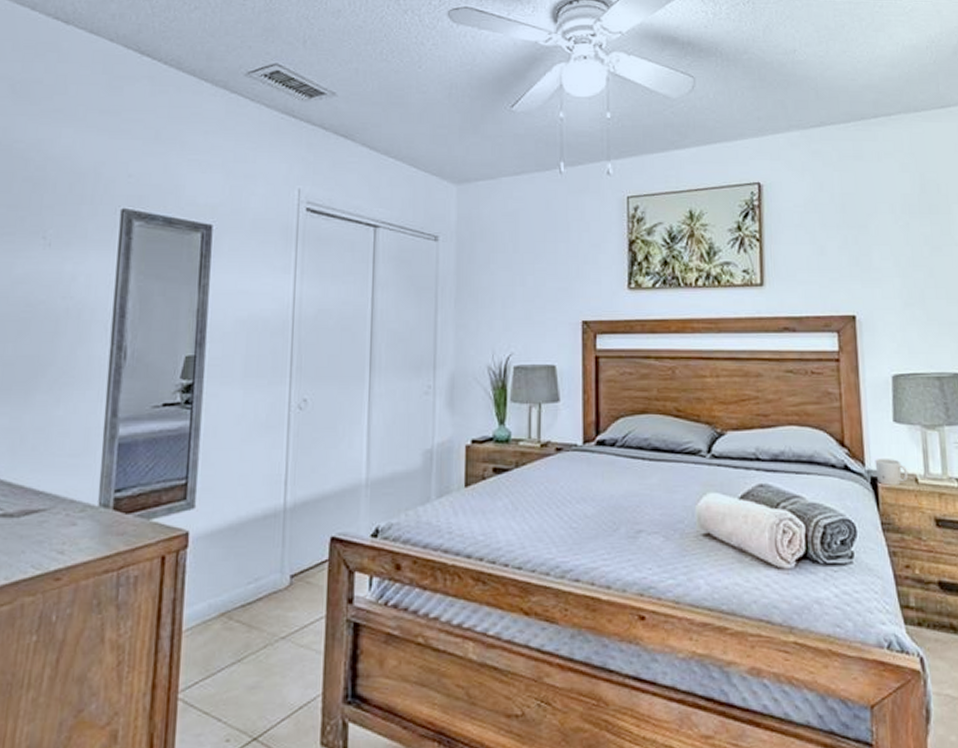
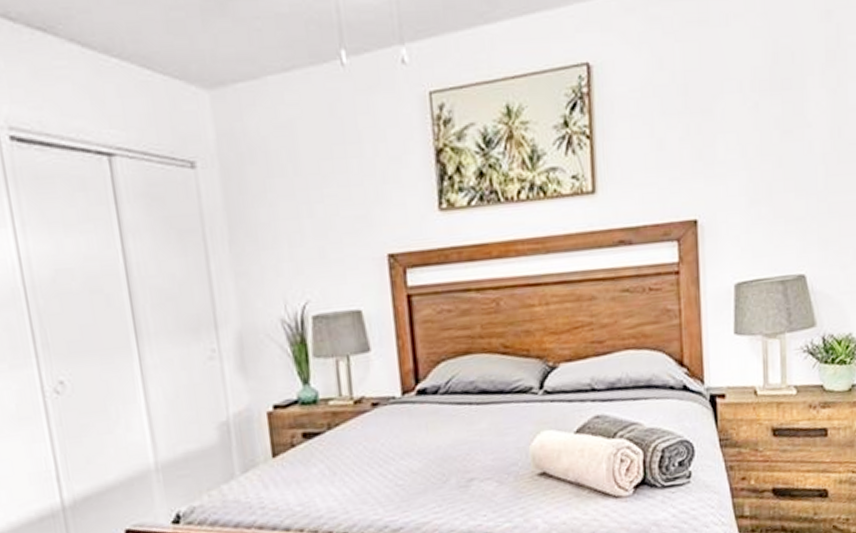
mug: present [875,458,909,487] -> none [714,373,748,402]

